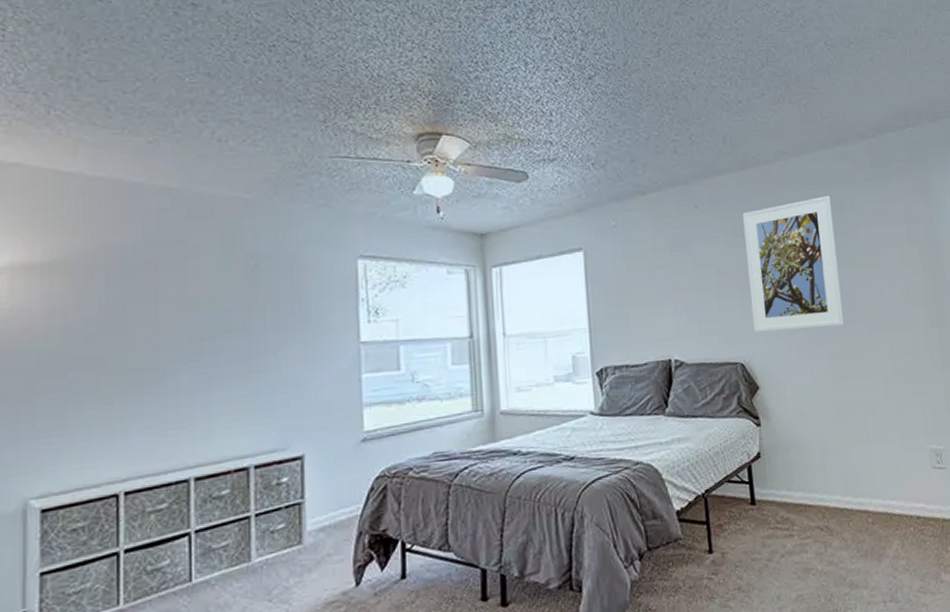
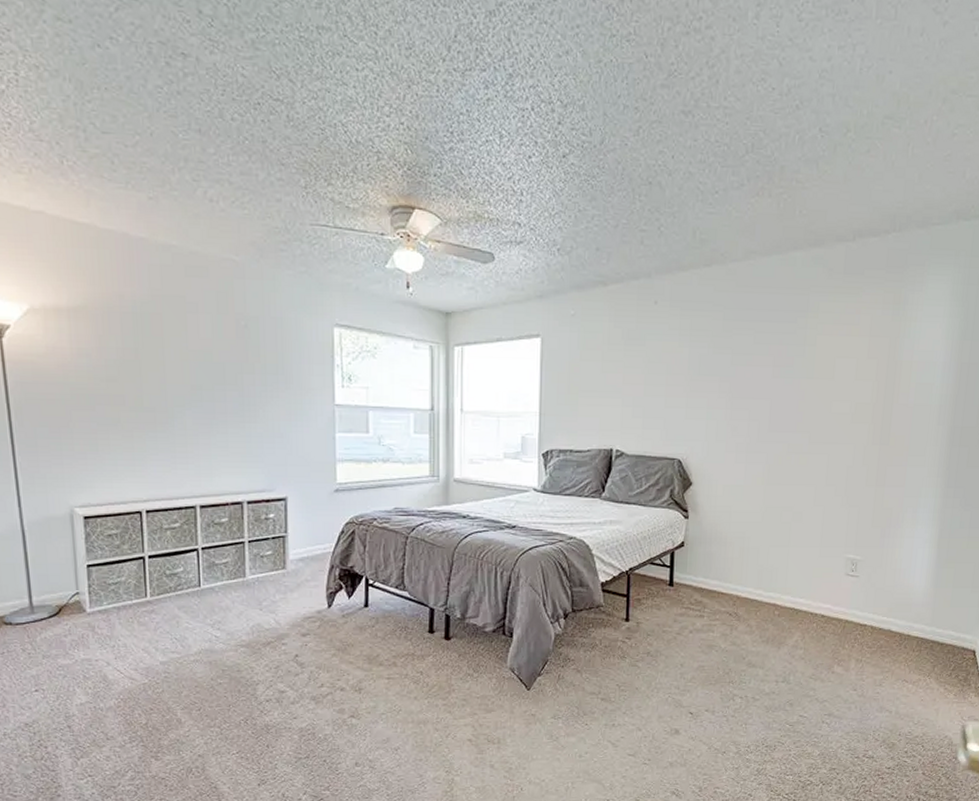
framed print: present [743,195,845,333] -> none [695,301,795,434]

